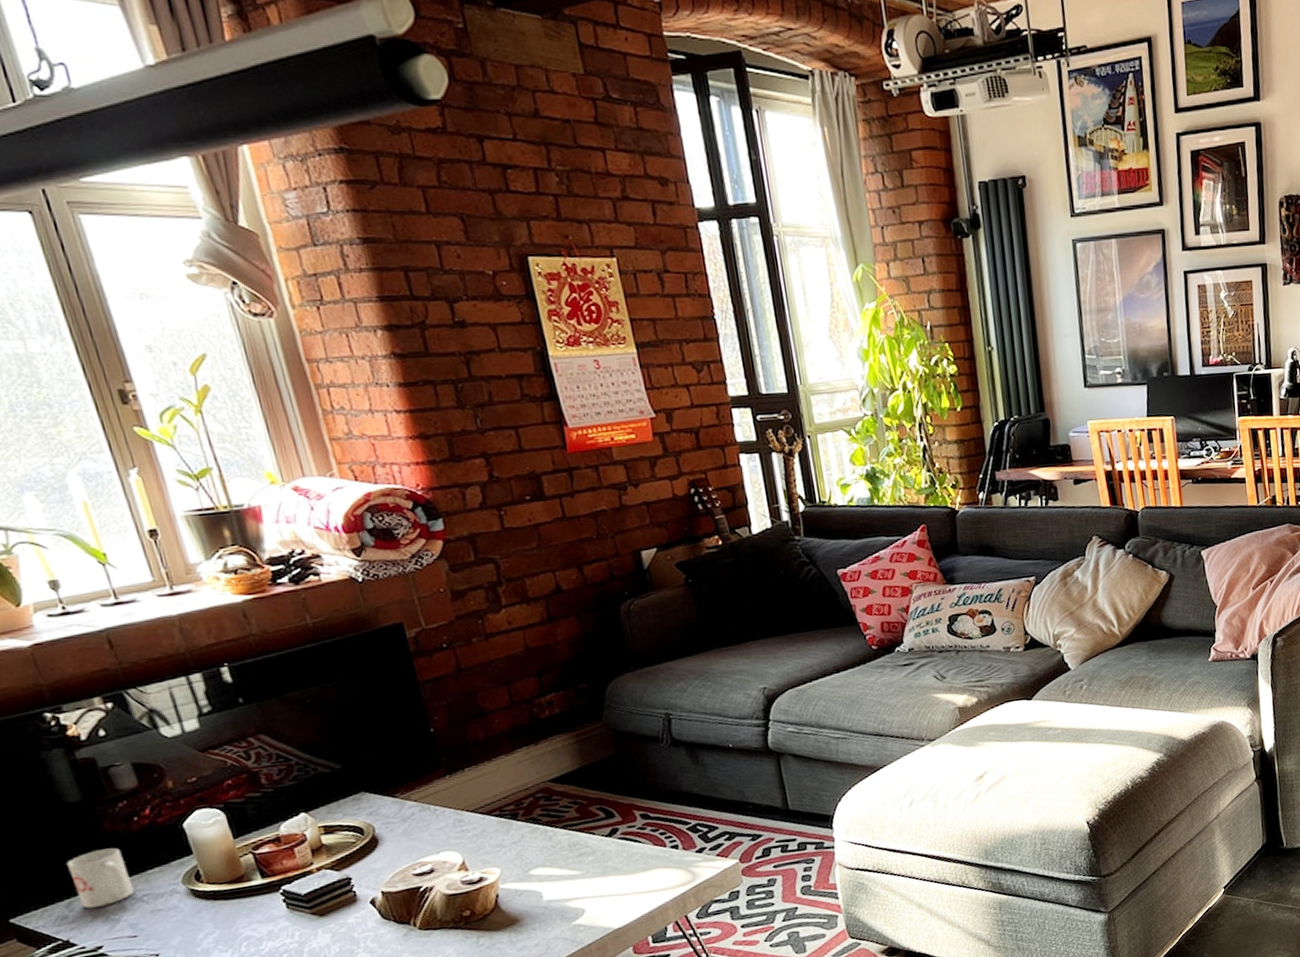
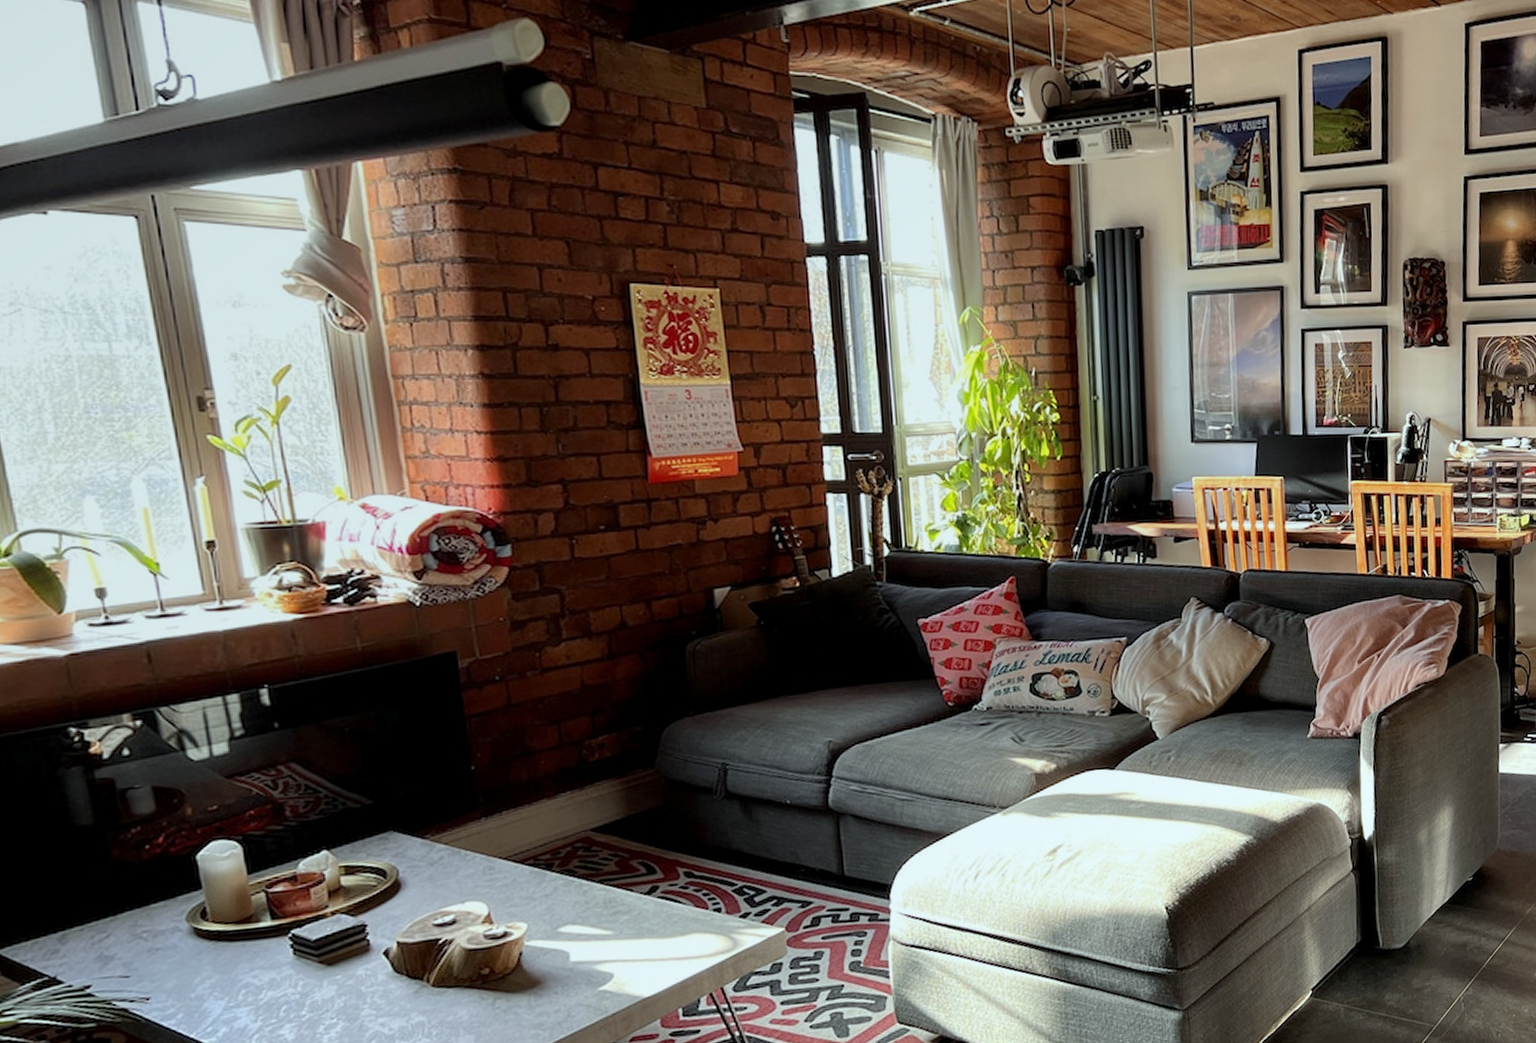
mug: present [67,848,135,909] -> none [67,877,135,943]

